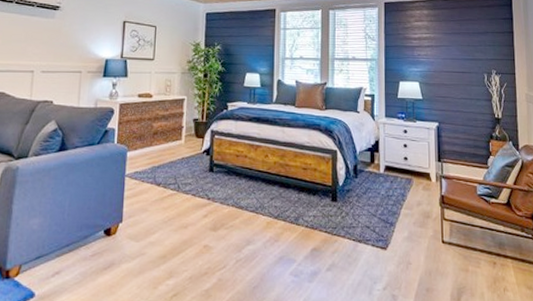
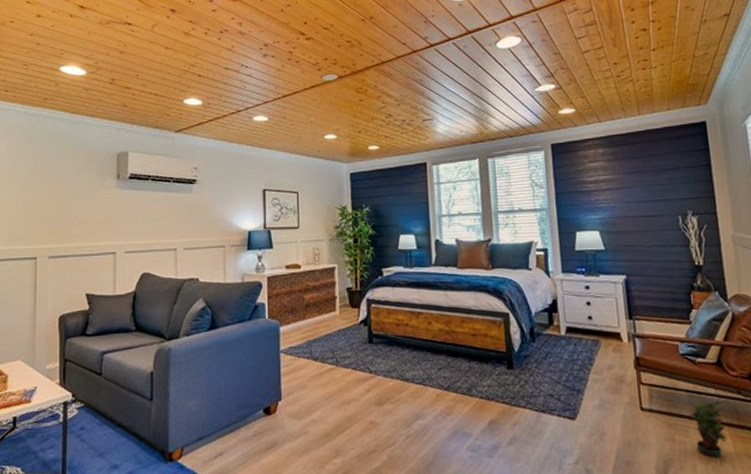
potted plant: none [482,231,515,287] -> present [690,395,730,458]

